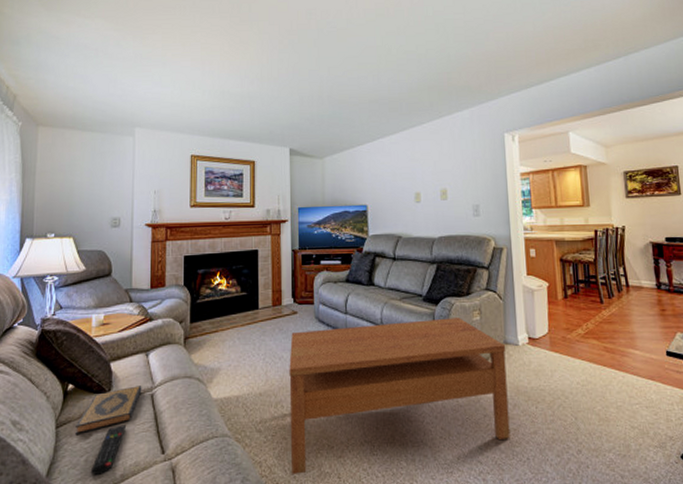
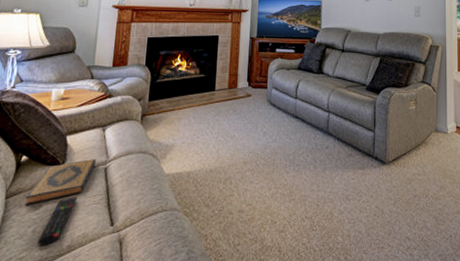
coffee table: present [289,318,510,474] -> none [235,106,437,247]

